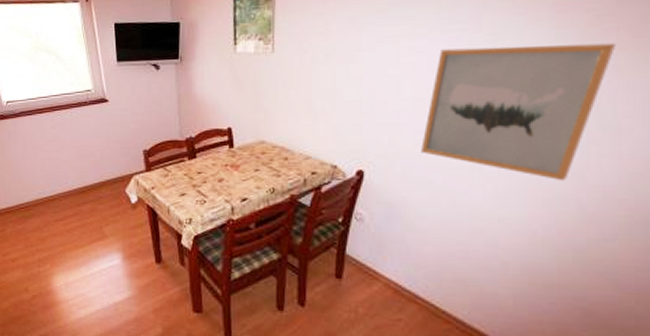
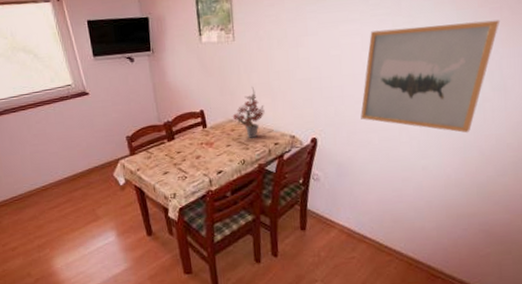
potted plant: none [264,106,303,164] -> present [232,87,265,138]

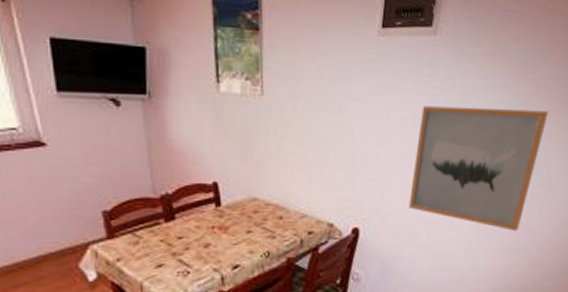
potted plant: present [232,87,265,138] -> none [255,158,298,224]

